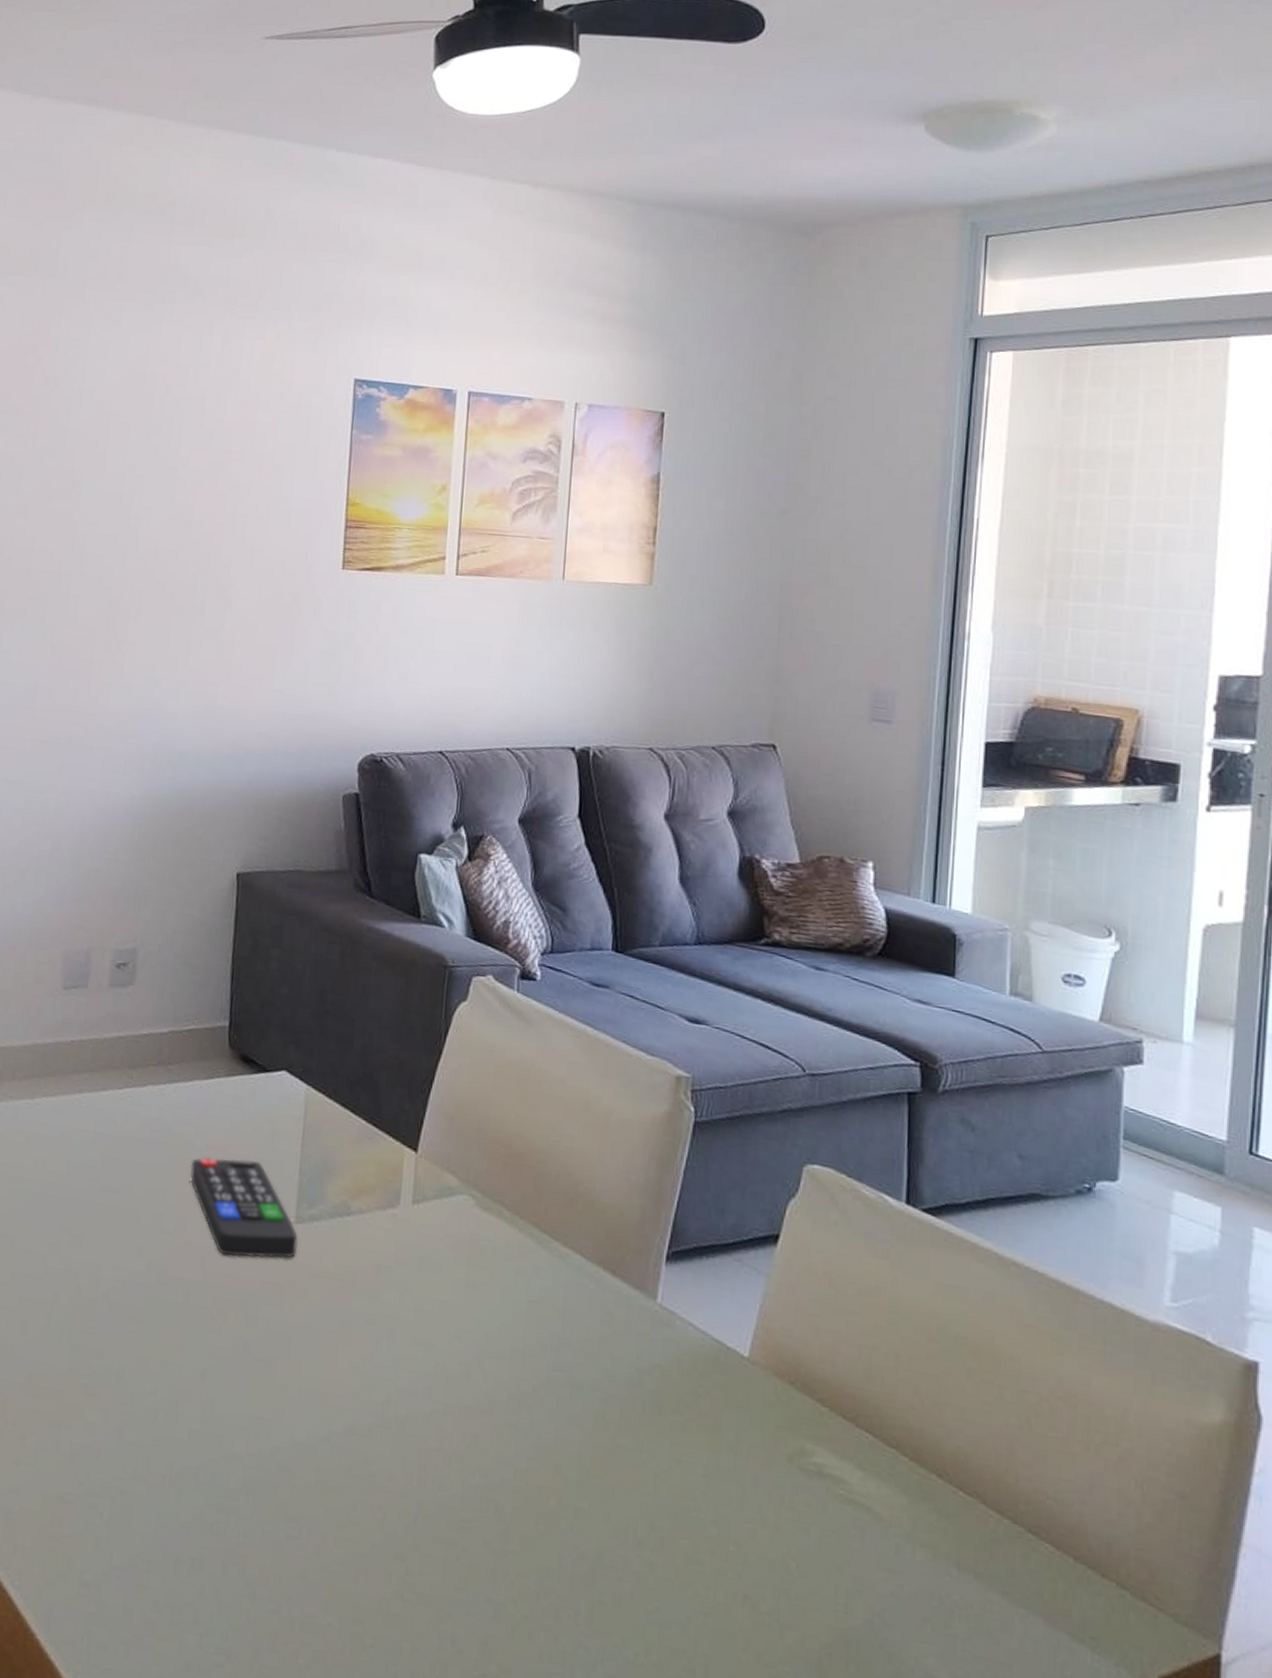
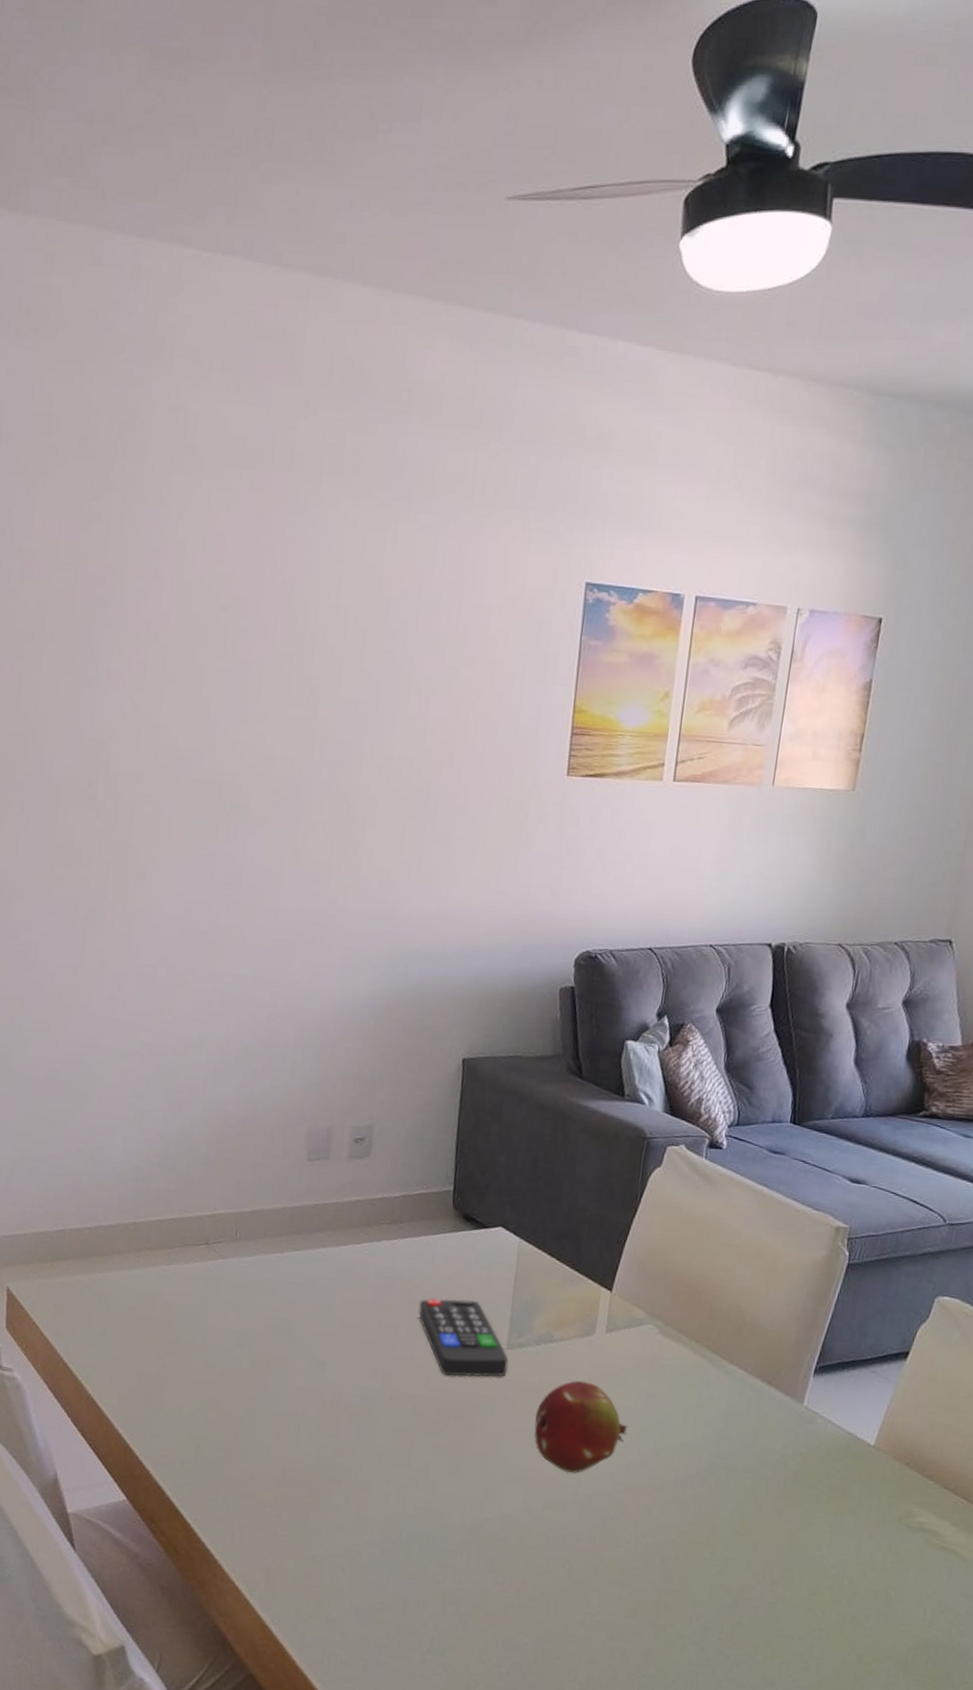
fruit: none [331,1264,447,1387] -> present [534,1380,629,1473]

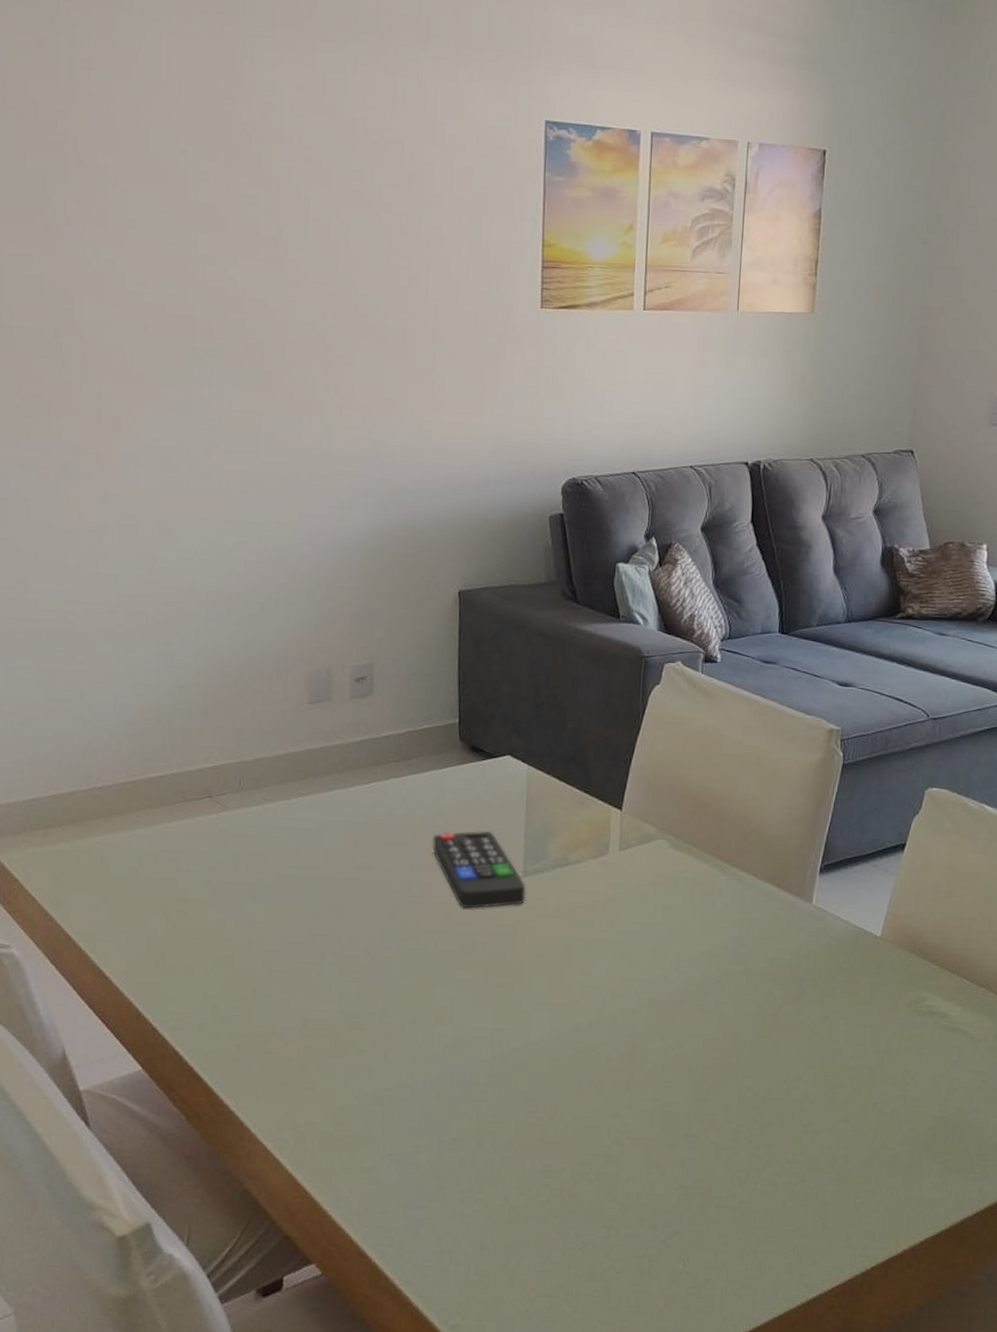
fruit: present [534,1380,629,1473] -> none [556,901,649,994]

